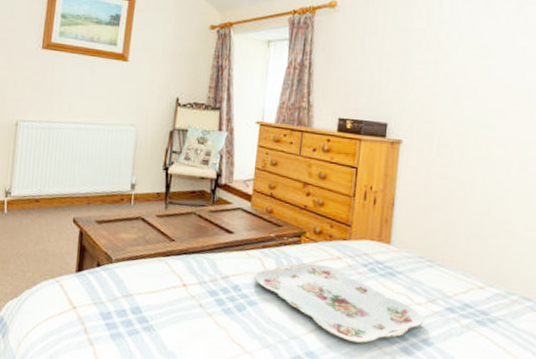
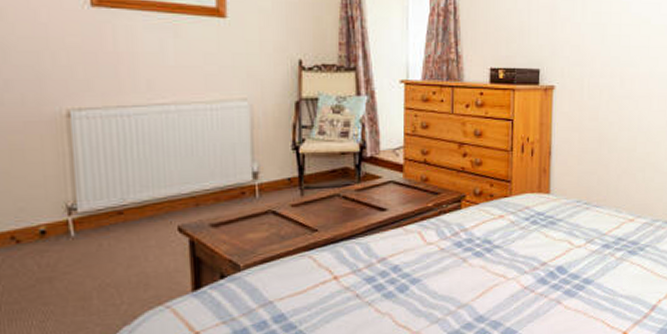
serving tray: present [254,263,424,343] -> none [415,226,584,297]

